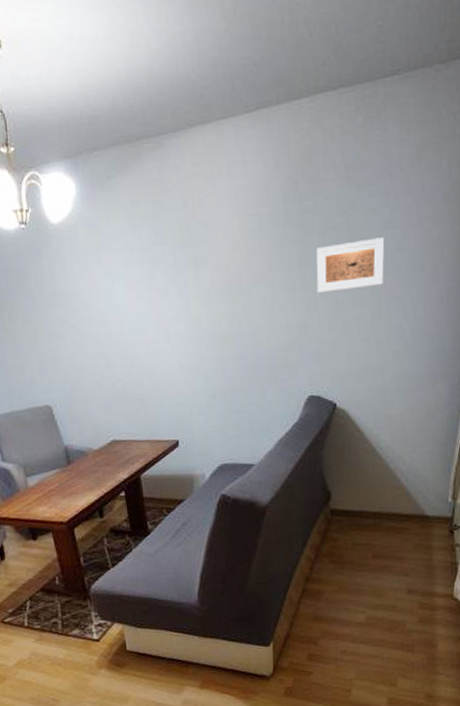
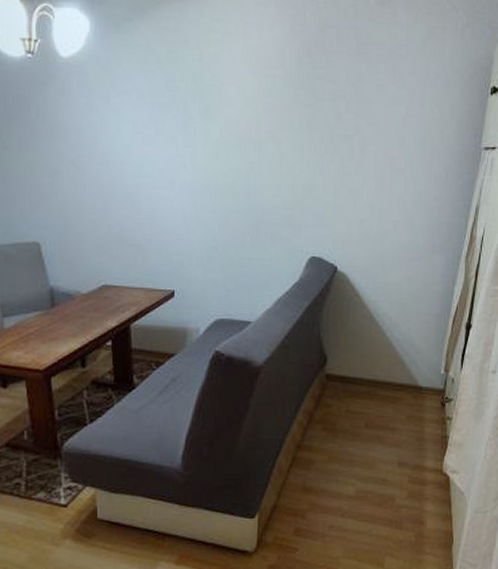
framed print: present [316,237,385,293] -> none [324,111,391,158]

